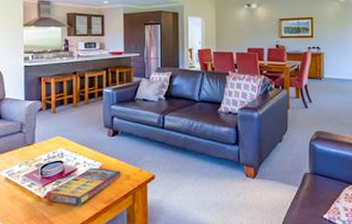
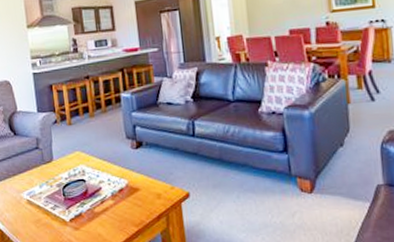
game compilation box: present [46,167,121,206] -> none [70,185,151,230]

